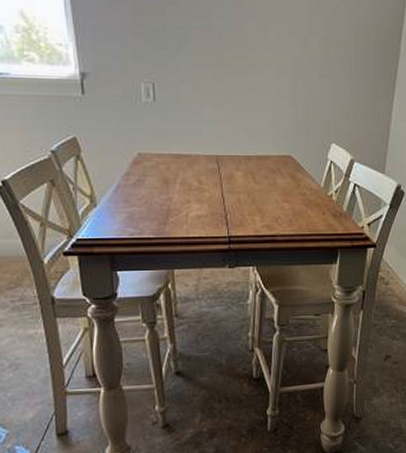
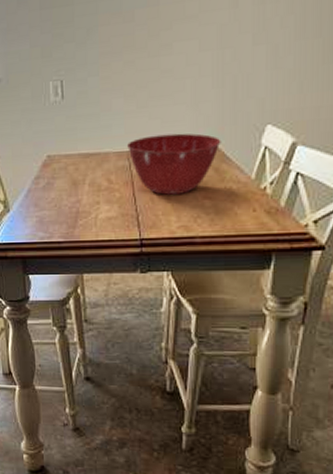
mixing bowl: none [217,143,297,197] -> present [127,133,221,195]

